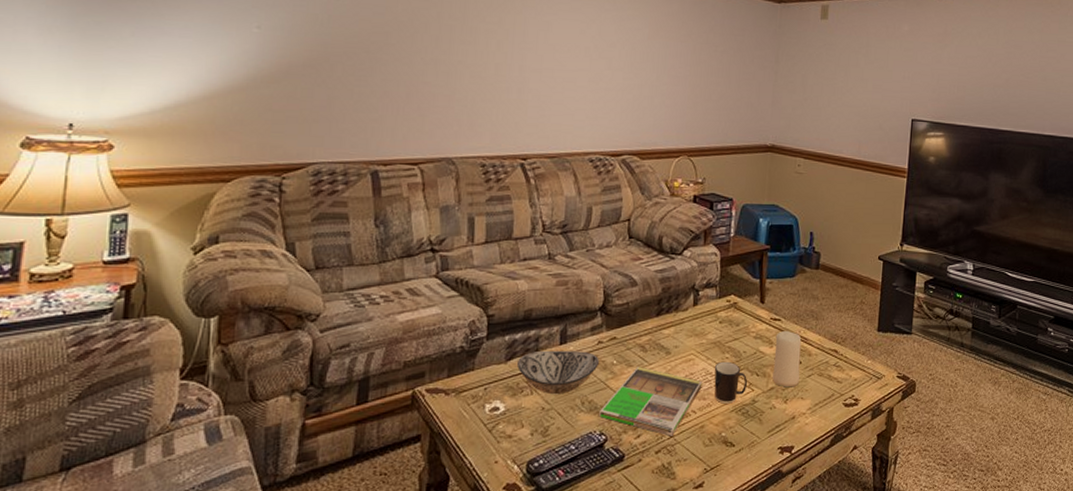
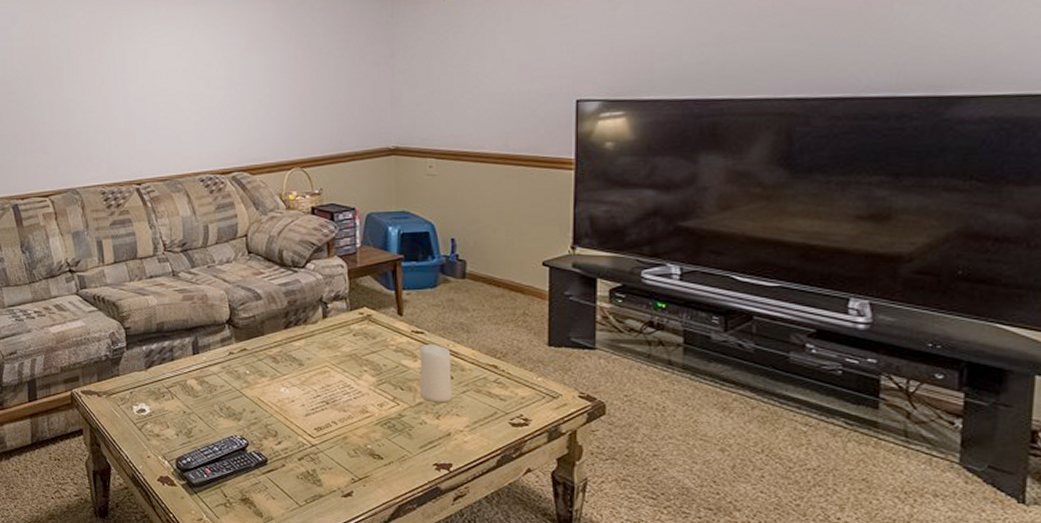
decorative bowl: present [517,350,600,395] -> none [156,359,233,400]
magazine: present [599,367,702,436] -> none [238,377,341,445]
mug: present [714,361,747,404] -> none [352,374,390,417]

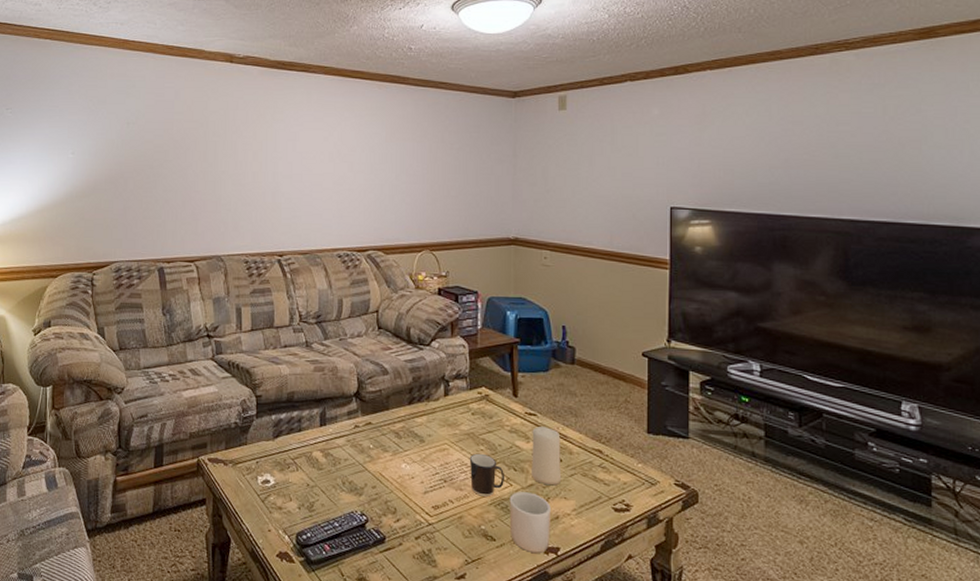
mug: none [352,374,390,417] -> present [469,453,504,497]
mug: none [397,411,443,470] -> present [509,492,552,553]

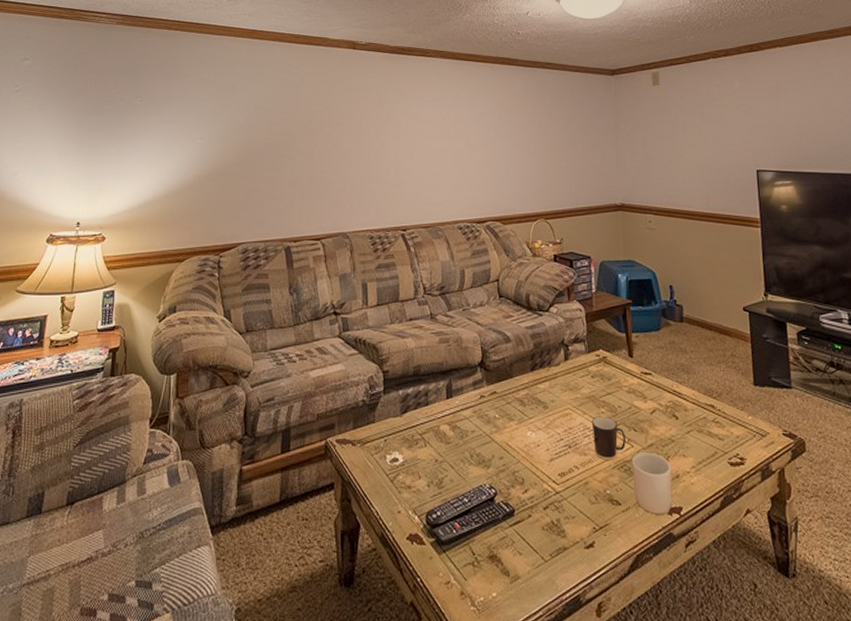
candle: present [531,426,562,486] -> none [648,384,679,444]

